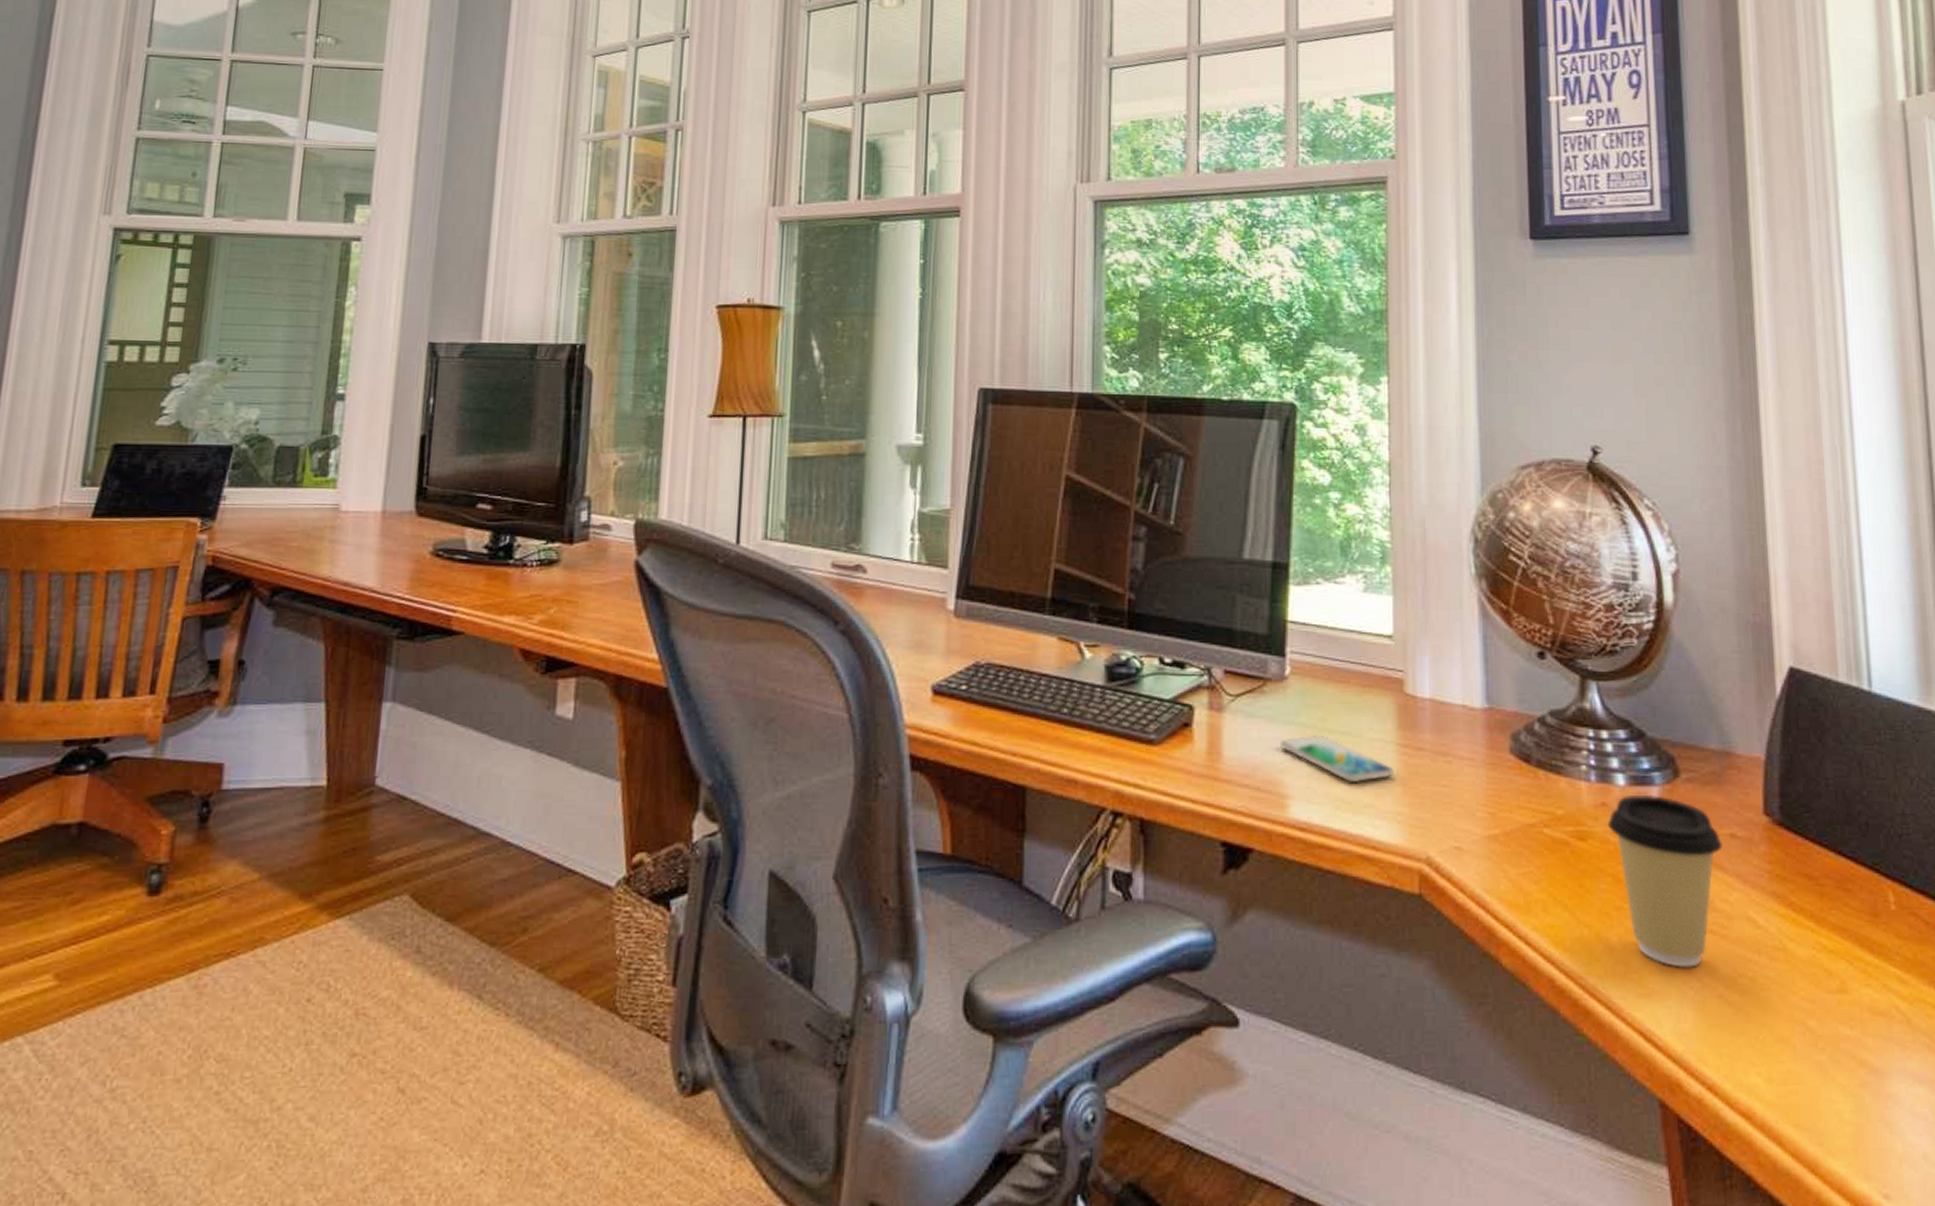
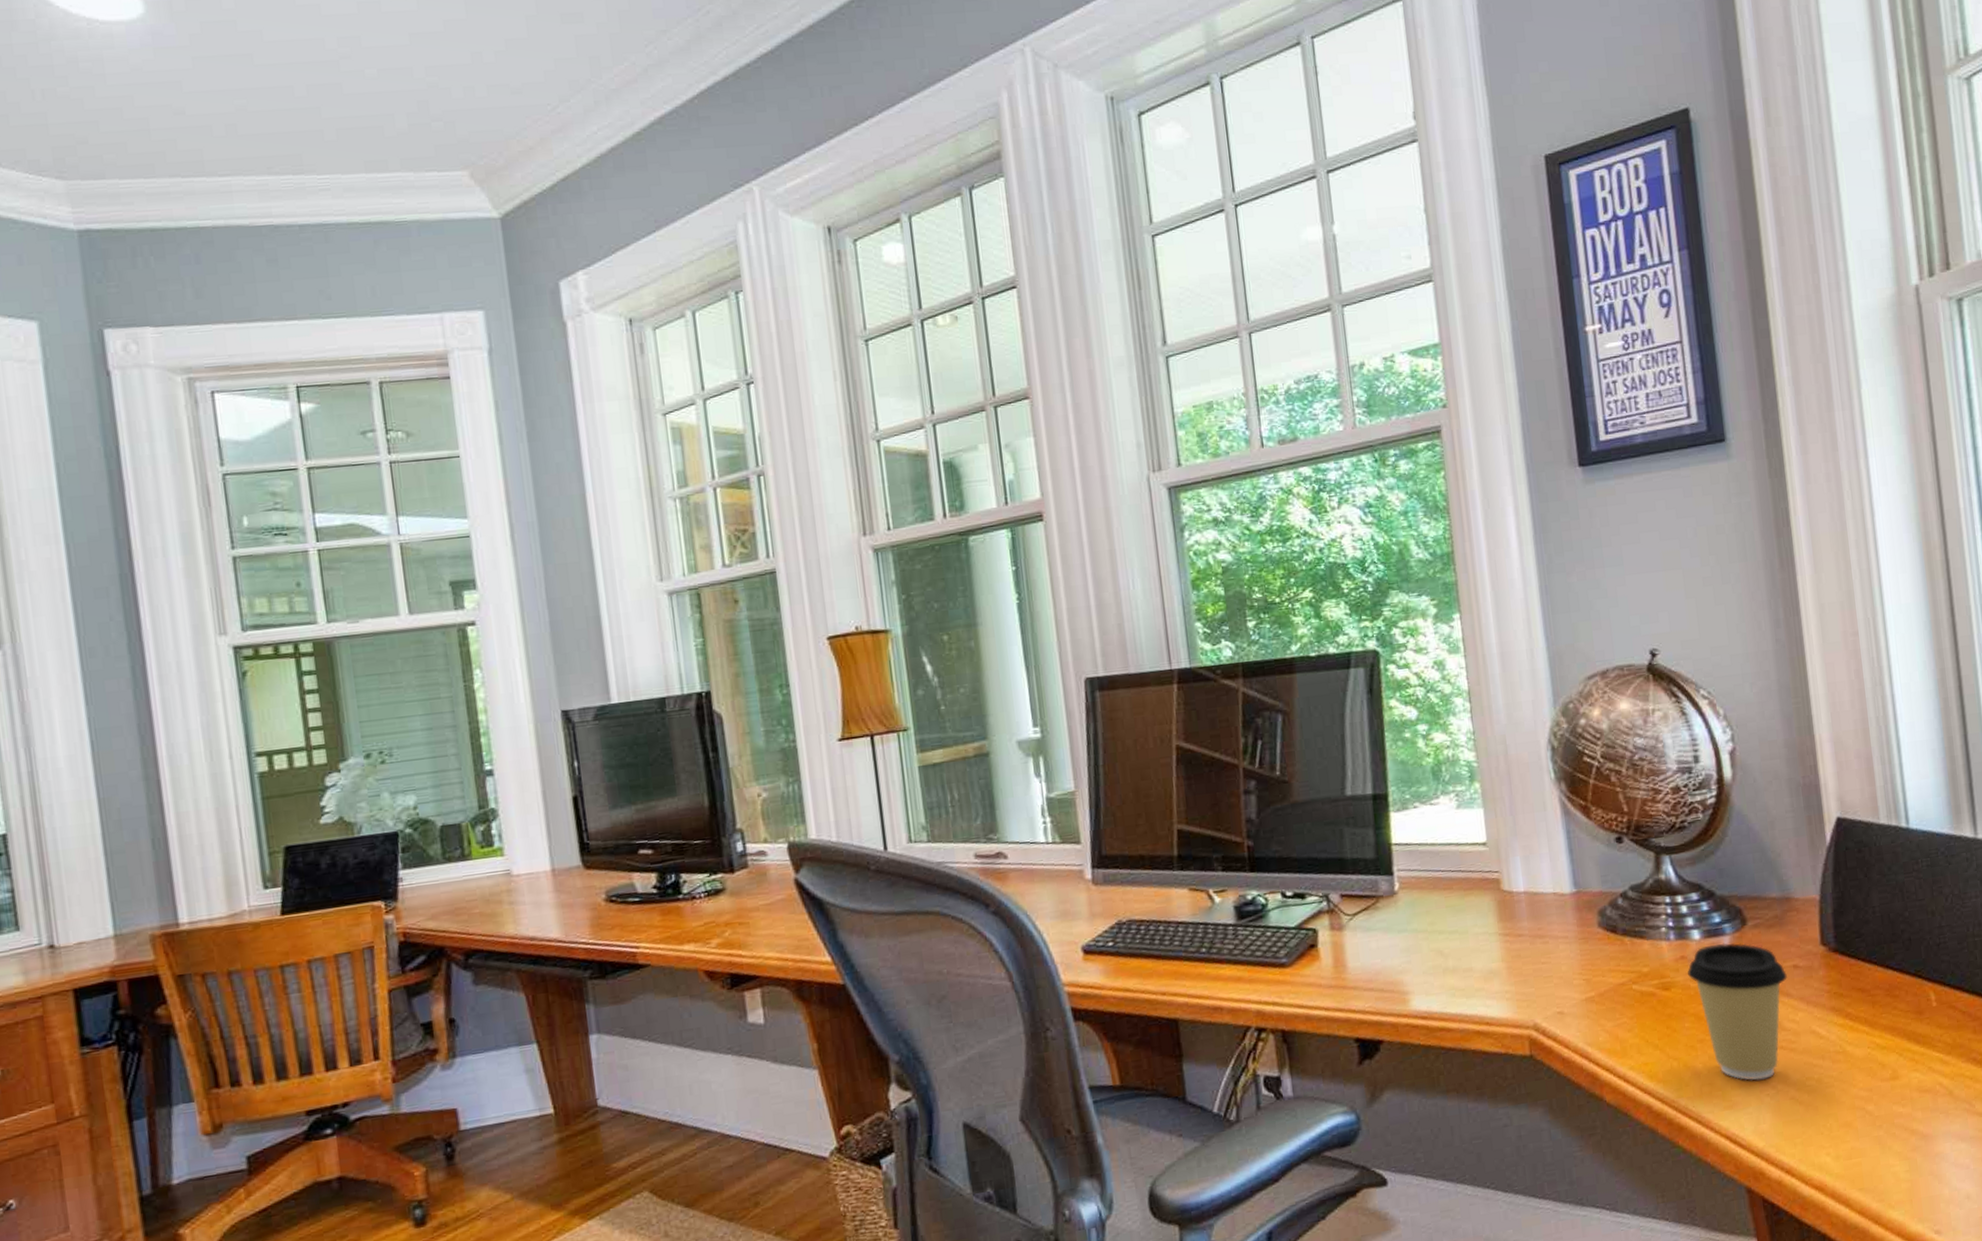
smartphone: present [1280,734,1394,783] -> none [1397,936,1499,972]

